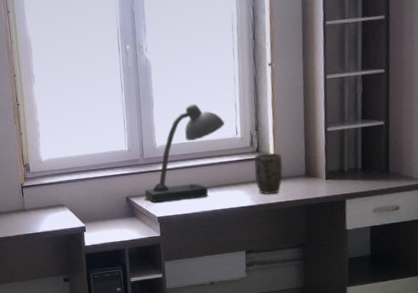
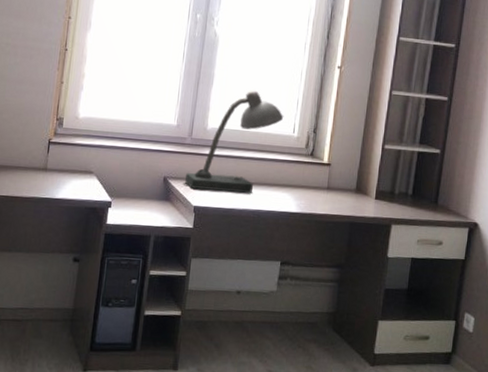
plant pot: present [254,153,283,194] -> none [304,157,335,204]

